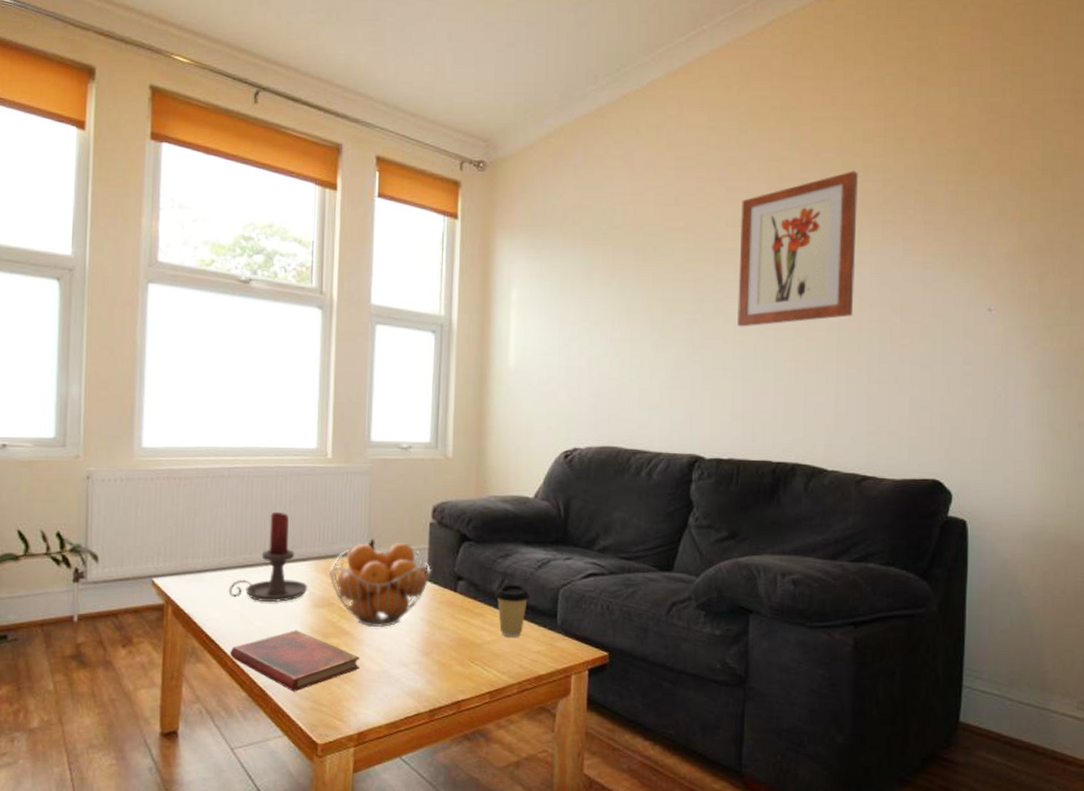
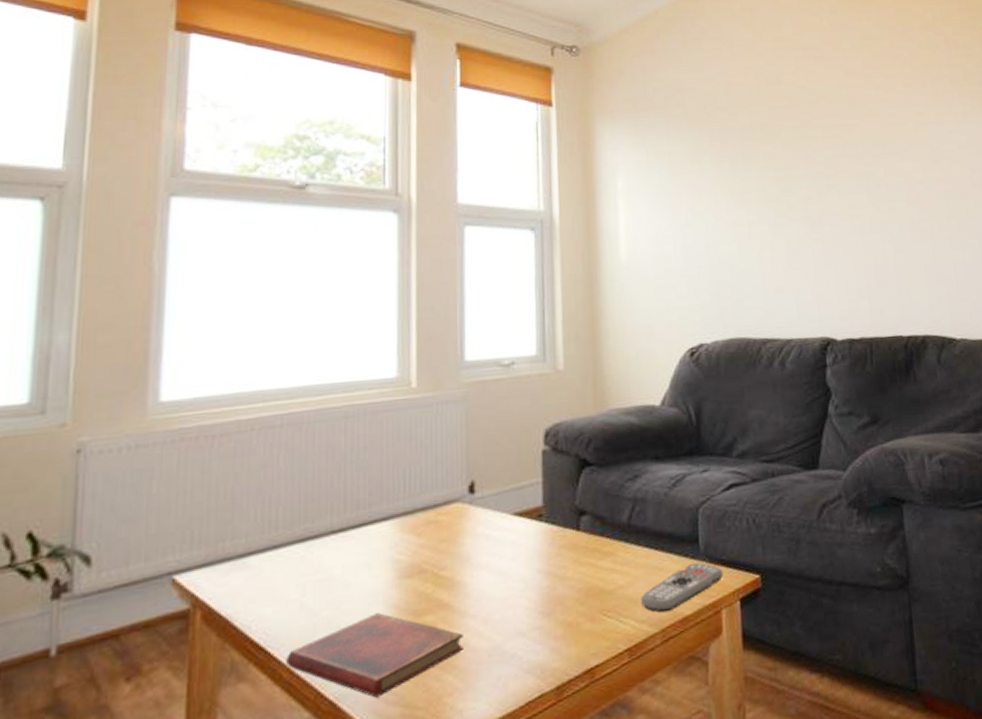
candle holder: present [228,511,308,603] -> none [283,461,391,584]
fruit basket: present [329,543,431,627] -> none [419,479,547,592]
coffee cup: present [495,583,530,638] -> none [625,509,667,577]
remote control: none [503,633,576,669] -> present [641,562,724,612]
wall art: present [736,171,859,327] -> none [840,47,957,201]

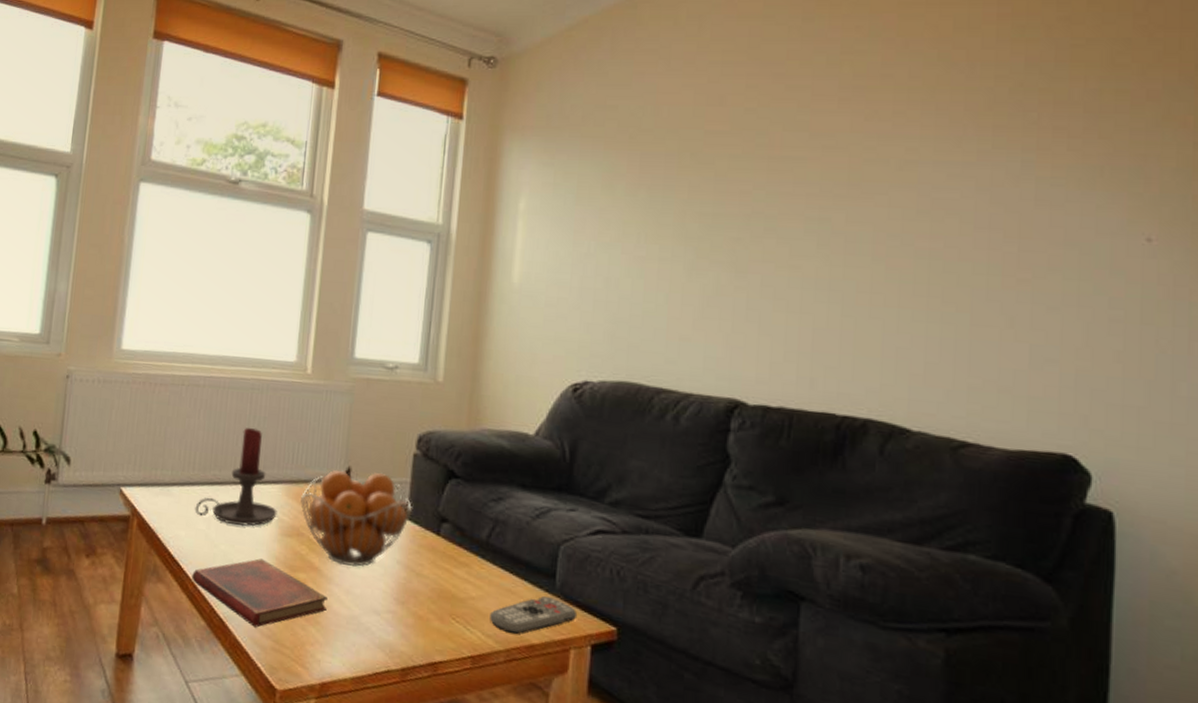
candle holder: none [283,461,391,584] -> present [195,427,277,527]
fruit basket: none [419,479,547,592] -> present [301,470,412,567]

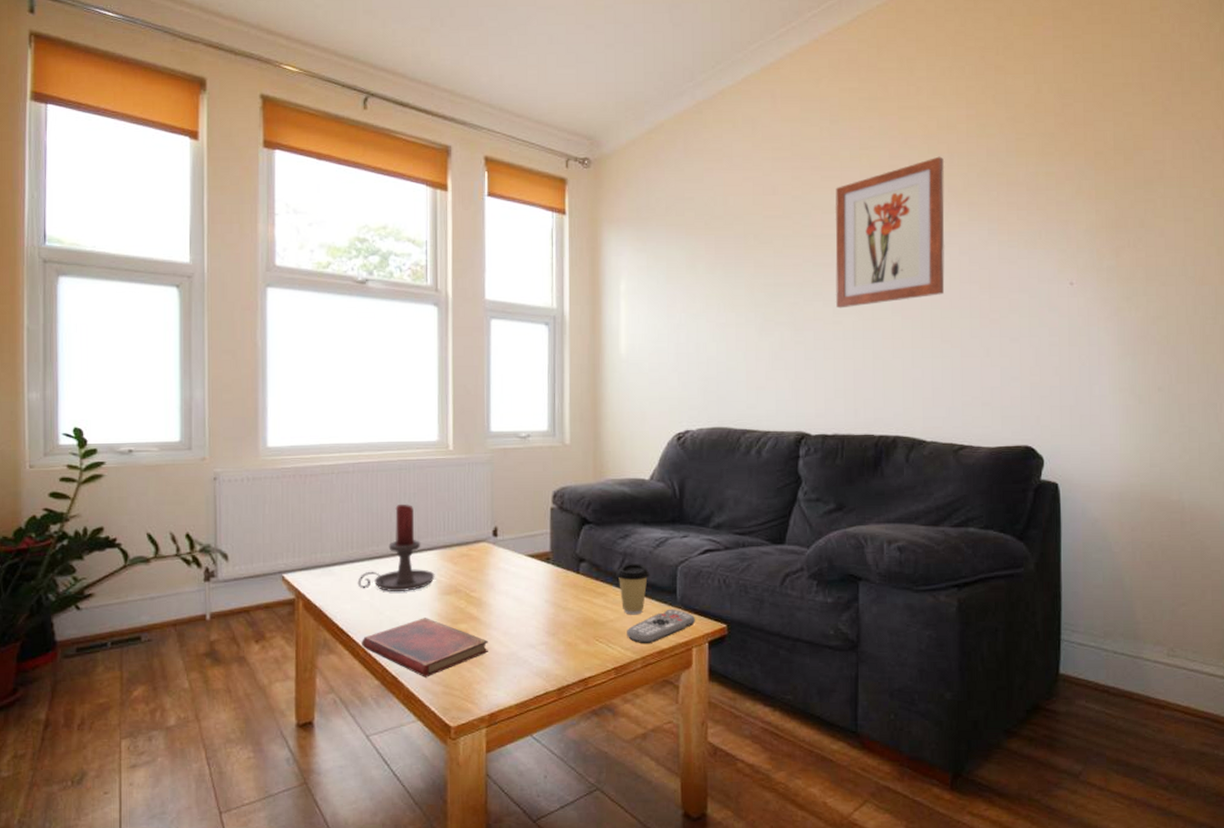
fruit basket: present [301,470,412,567] -> none [455,529,554,611]
coffee cup: none [483,532,525,597] -> present [616,563,650,615]
wall art: none [793,65,962,250] -> present [835,156,945,309]

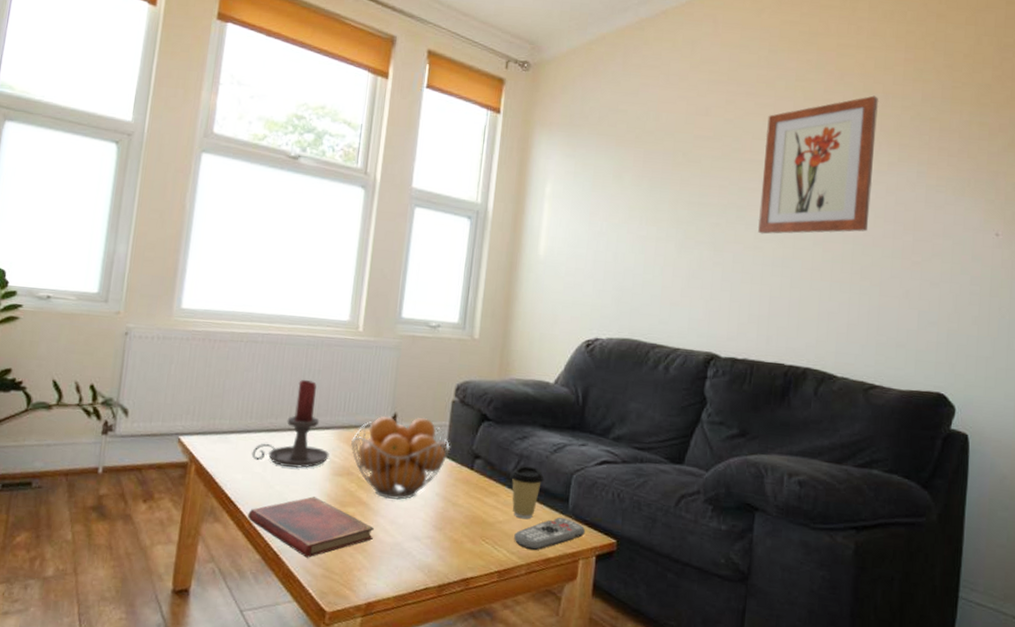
fruit basket: none [455,529,554,611] -> present [351,416,450,500]

